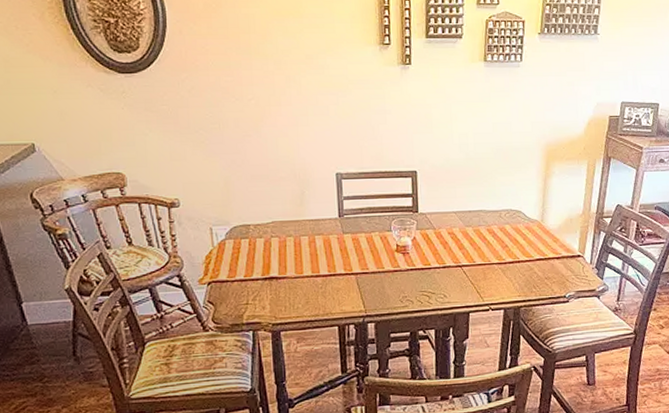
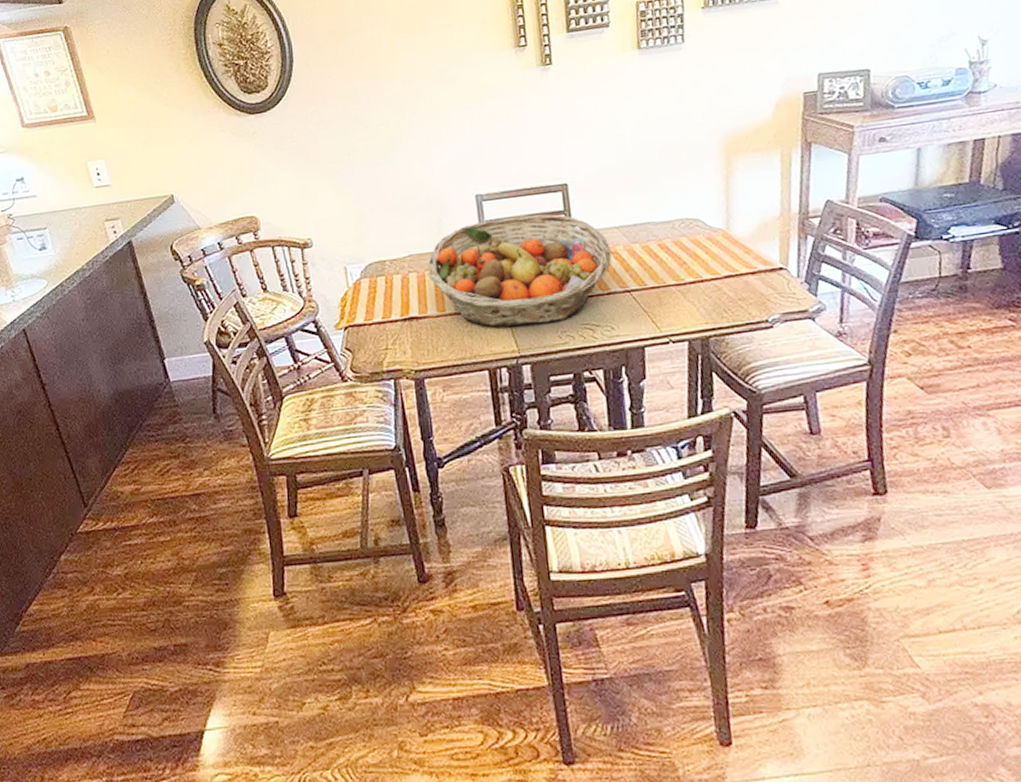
fruit basket: none [289,195,449,290] -> present [428,214,612,328]

